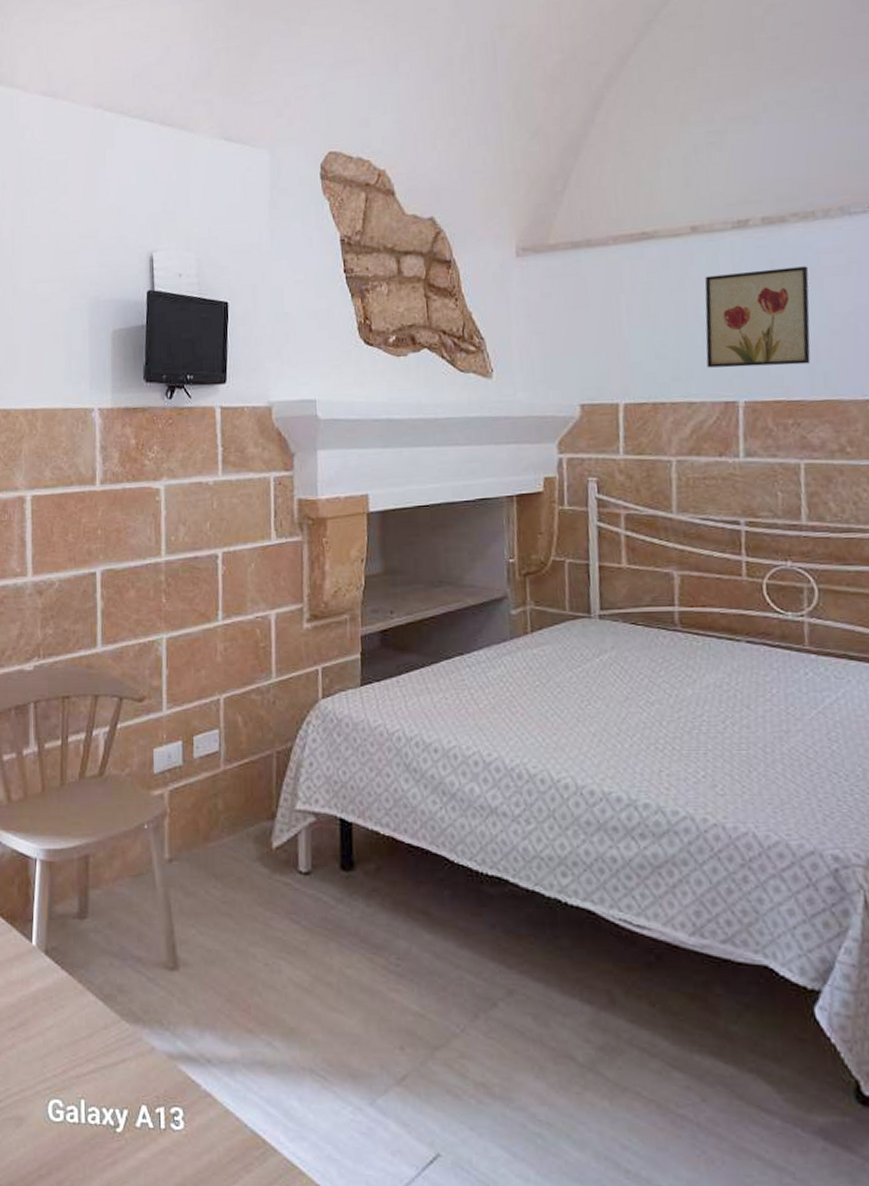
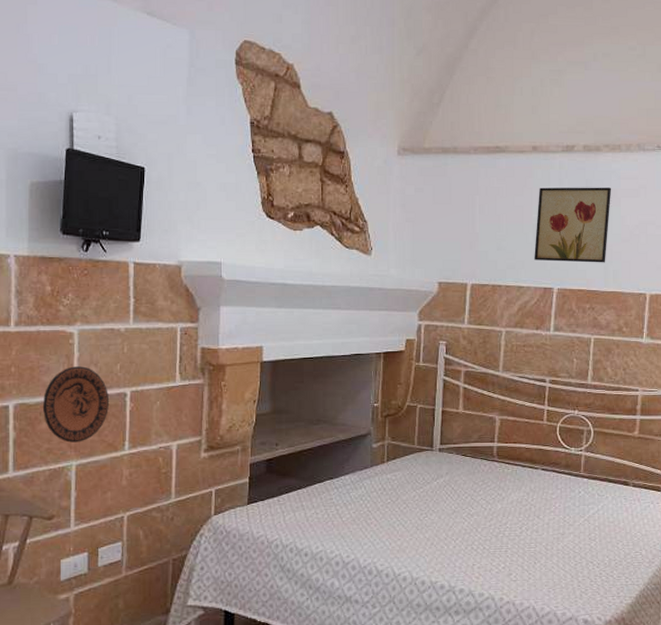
decorative plate: none [130,526,199,613] -> present [42,366,109,443]

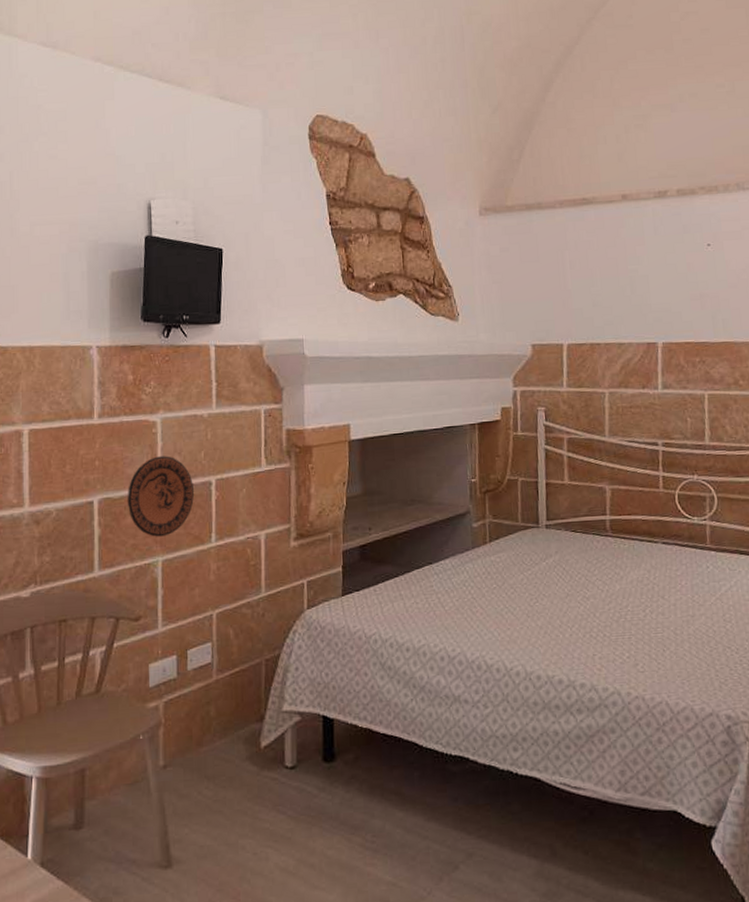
wall art: present [534,187,612,263] -> none [632,231,713,314]

